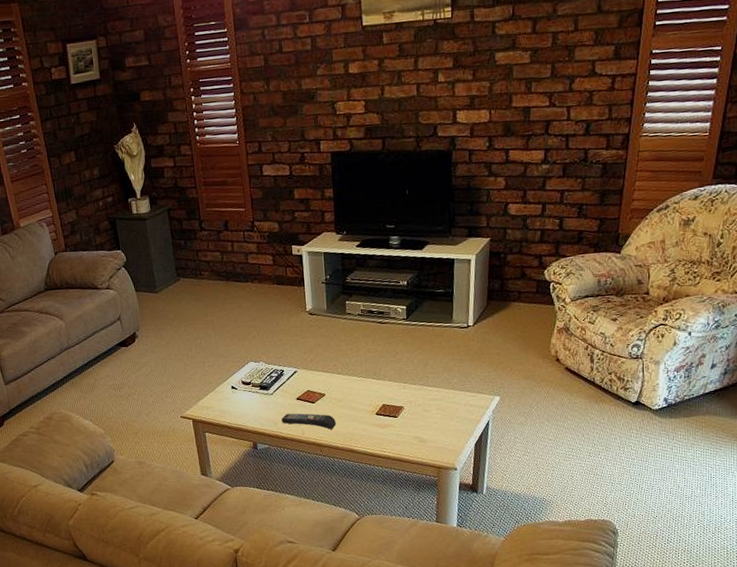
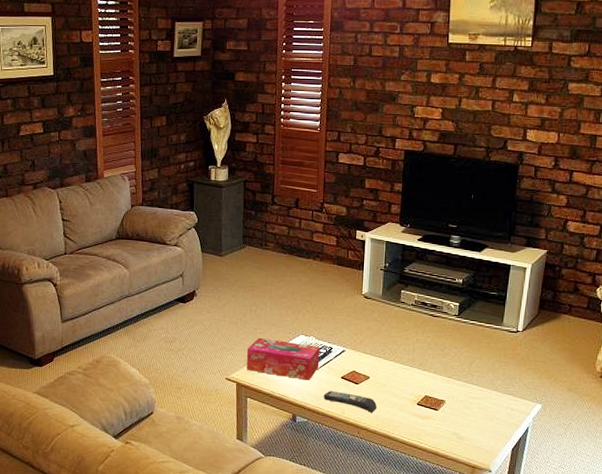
tissue box: none [197,370,273,407] -> present [246,337,320,380]

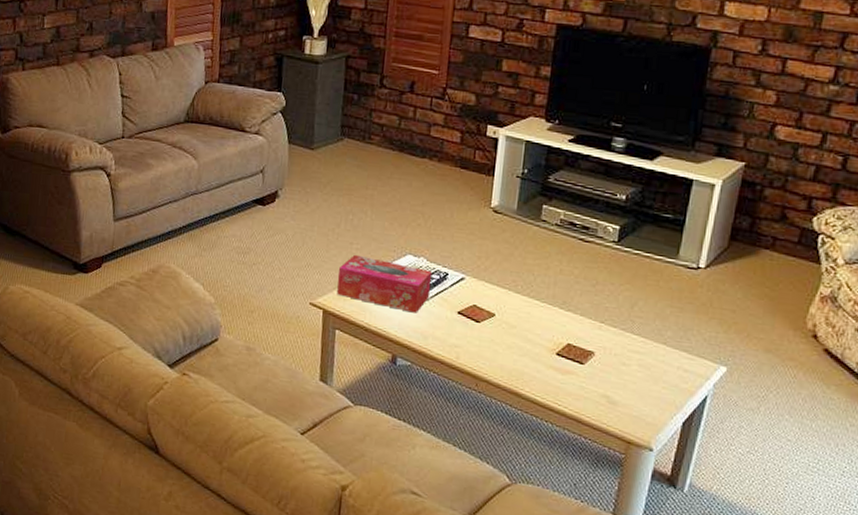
remote control: present [324,391,377,412] -> none [433,328,503,360]

